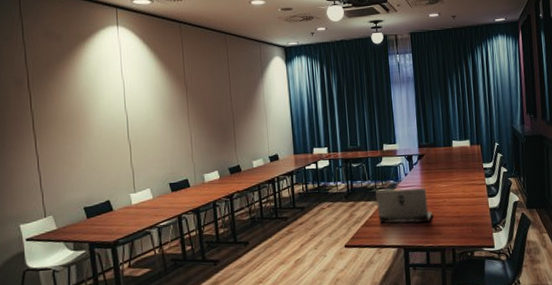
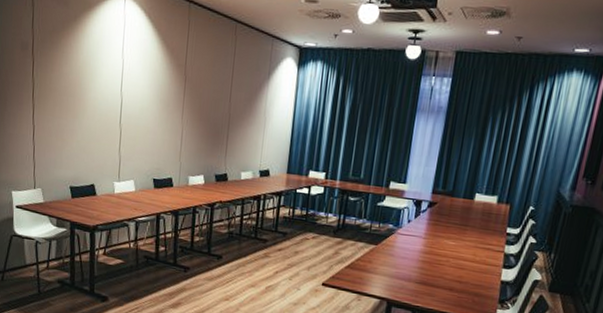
laptop: present [375,188,432,224] -> none [366,231,430,280]

